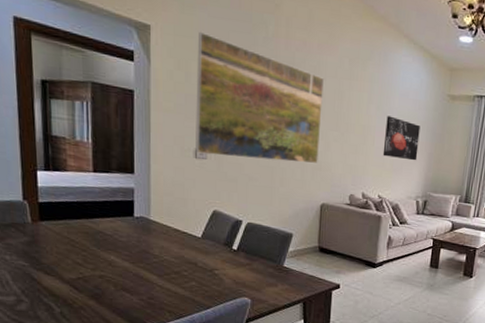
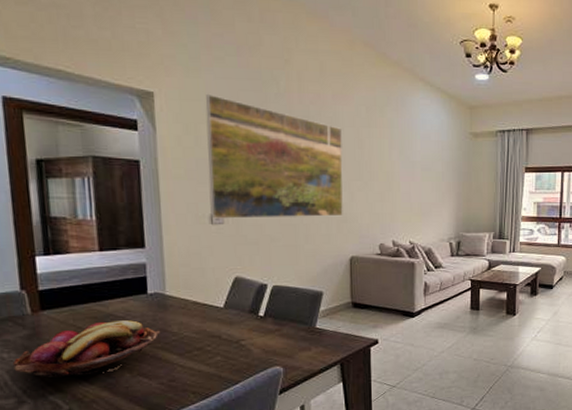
fruit basket: none [14,238,143,284] -> present [13,320,160,378]
wall art: present [382,115,420,161] -> none [409,159,446,202]

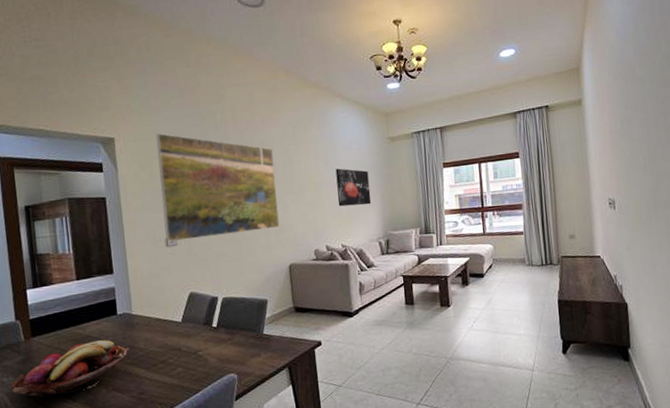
wall art: none [409,159,446,202] -> present [335,168,372,207]

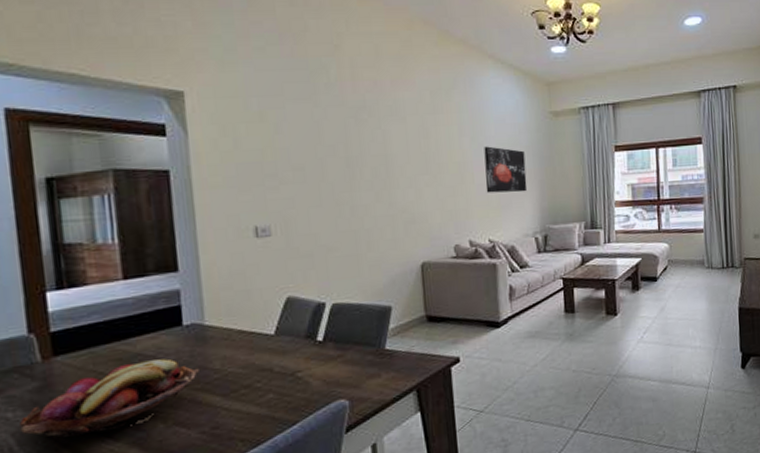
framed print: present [156,133,280,242] -> none [245,90,410,231]

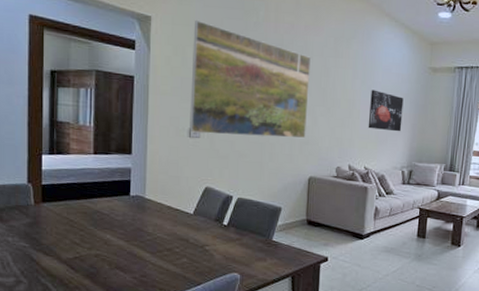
fruit basket: present [20,359,199,438] -> none [16,217,137,264]
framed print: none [245,90,410,231] -> present [190,20,311,138]

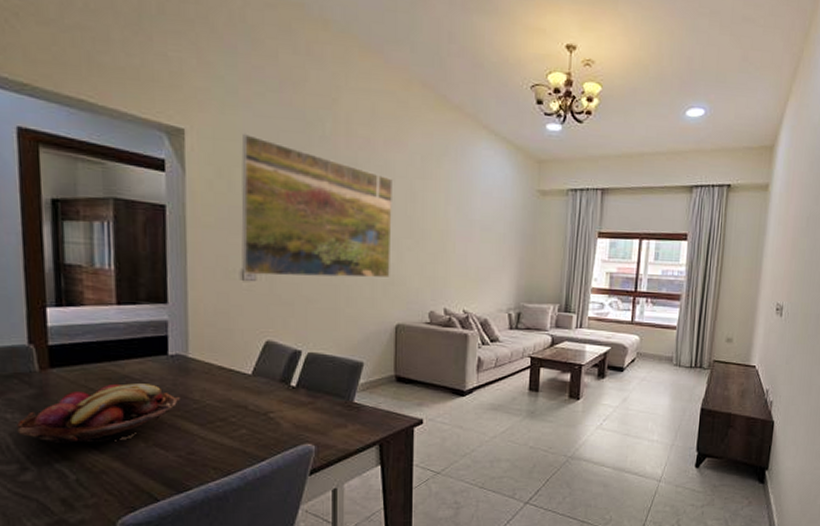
fruit basket: none [16,217,137,264] -> present [17,383,180,444]
wall art: present [368,89,404,132] -> none [466,217,508,268]

